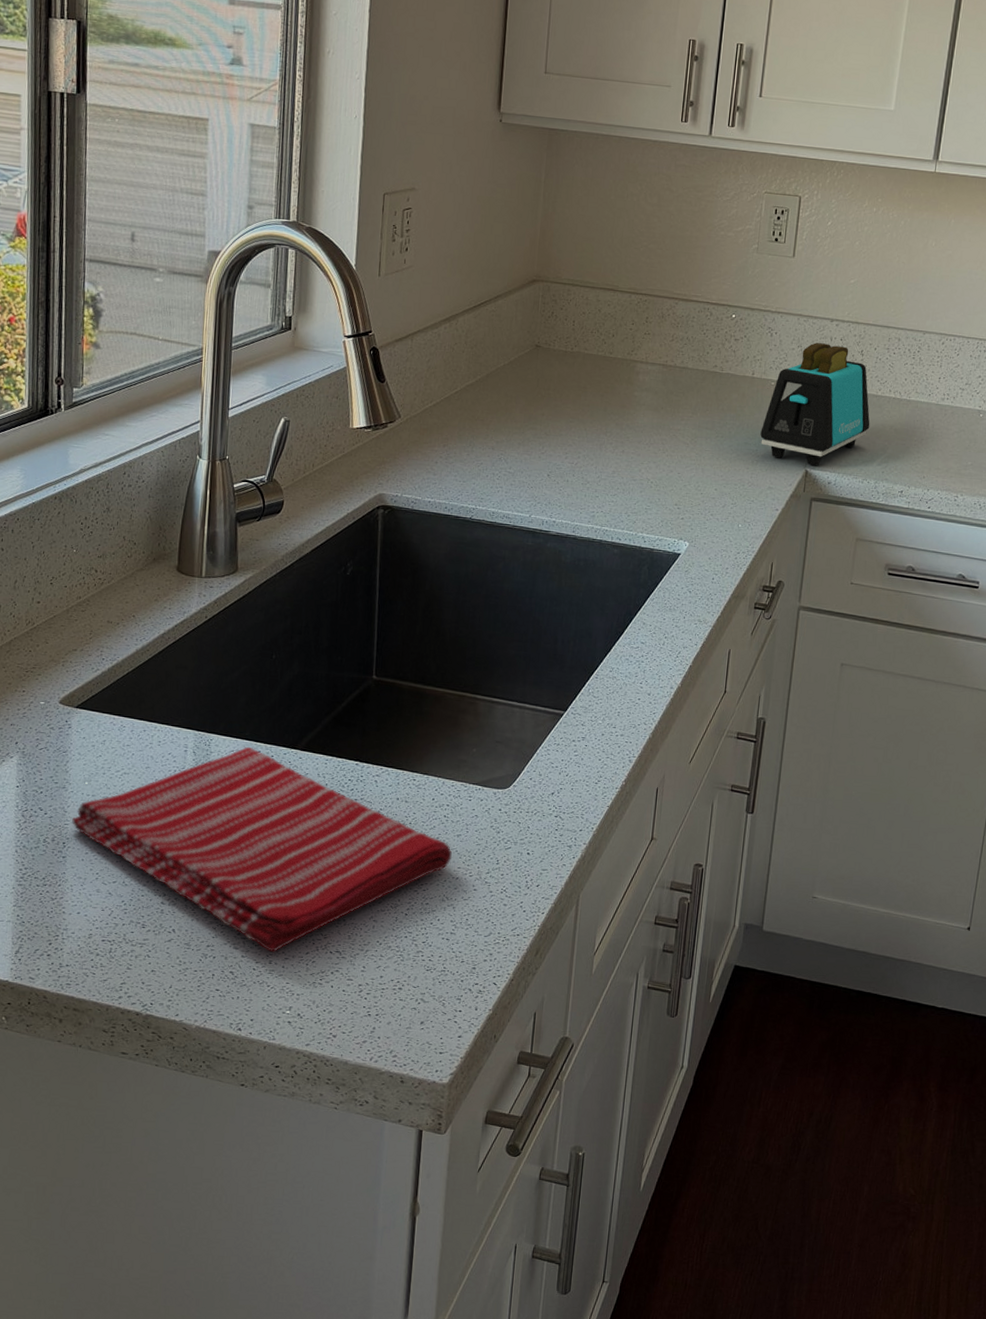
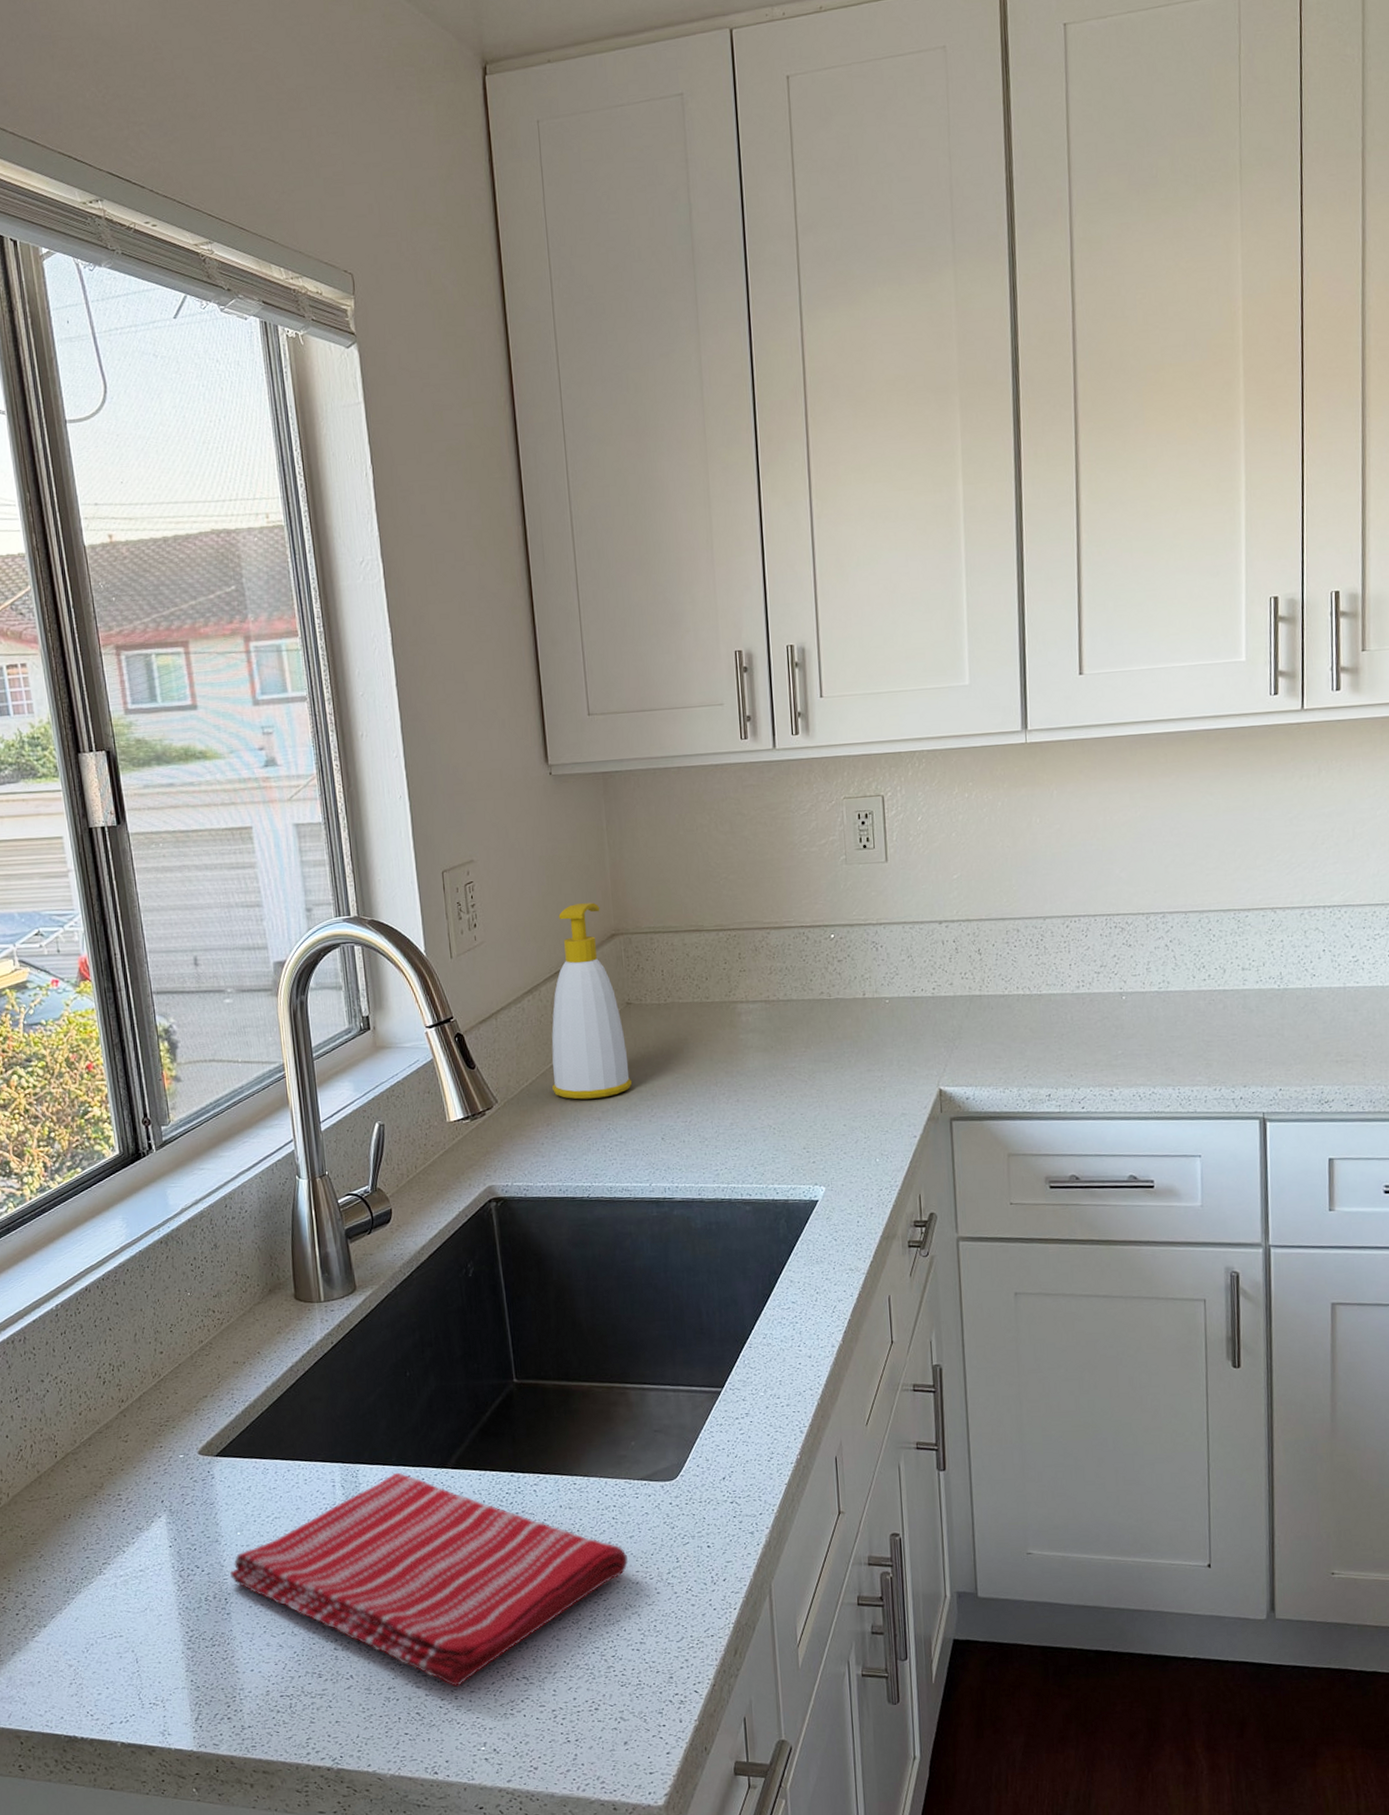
soap bottle: none [454,246,529,429] -> present [551,902,633,1100]
toaster: present [760,343,870,466] -> none [882,948,1002,1083]

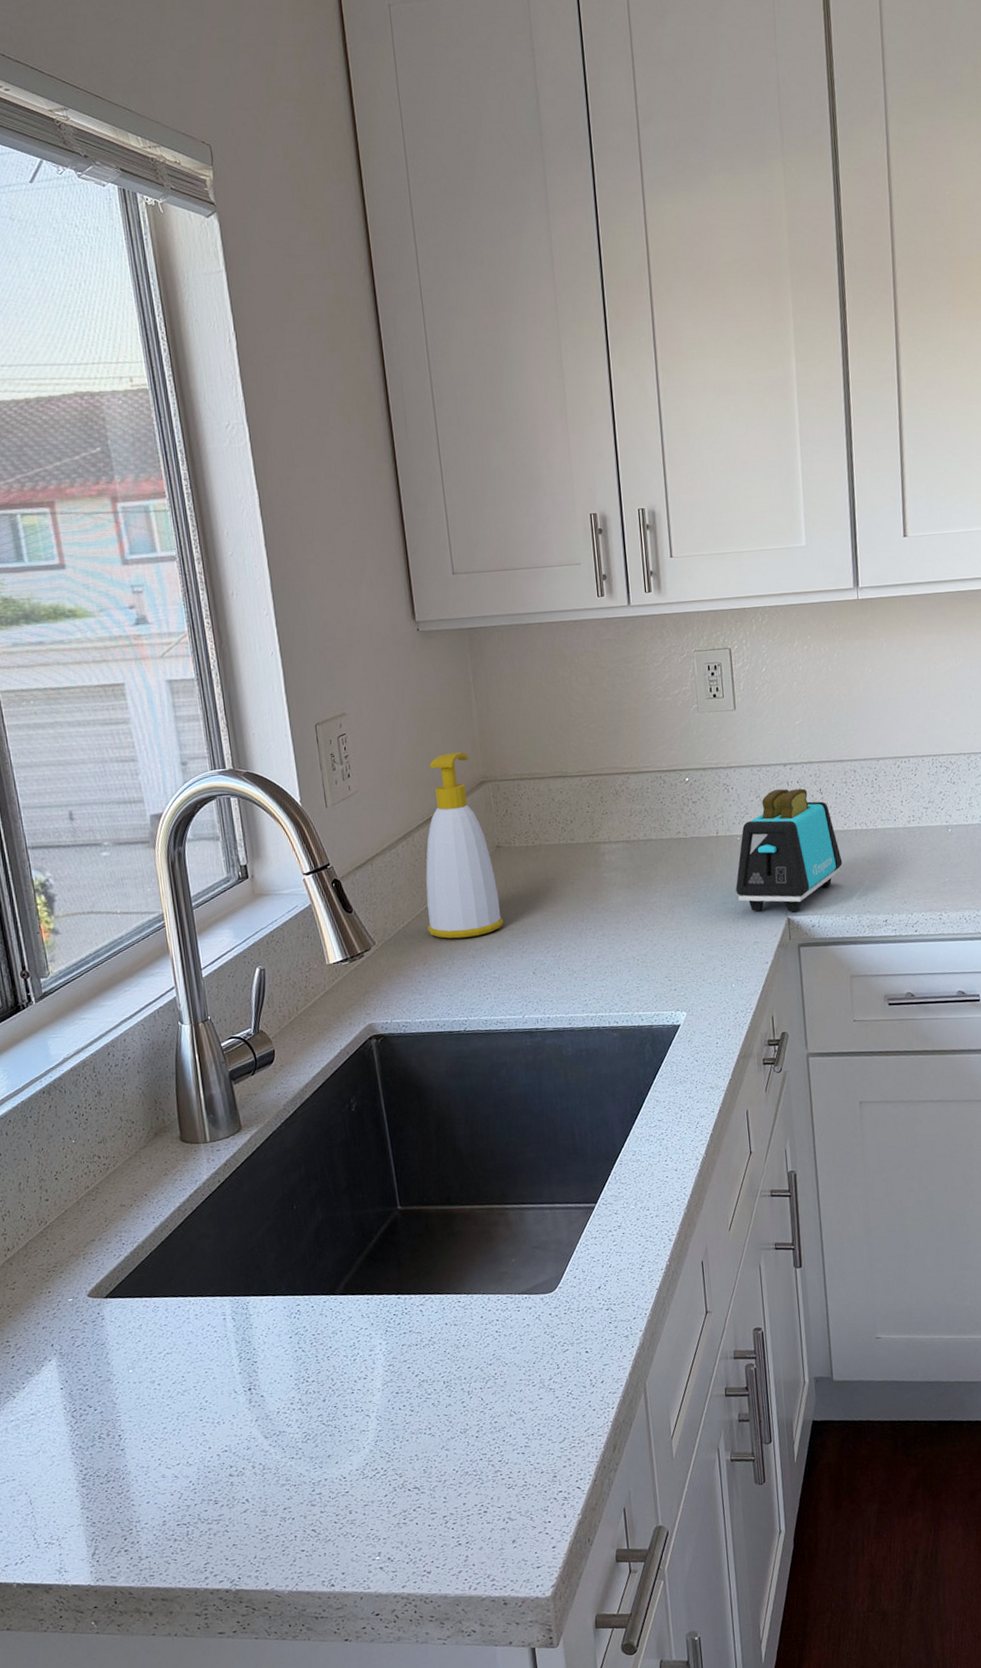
dish towel: present [230,1472,629,1687] -> none [123,1302,512,1502]
toaster: none [882,948,1002,1083] -> present [735,788,843,912]

